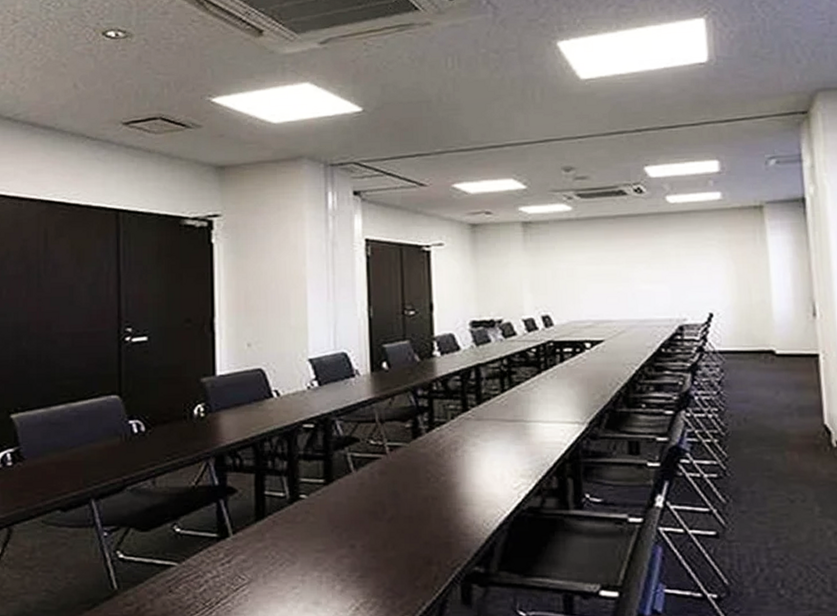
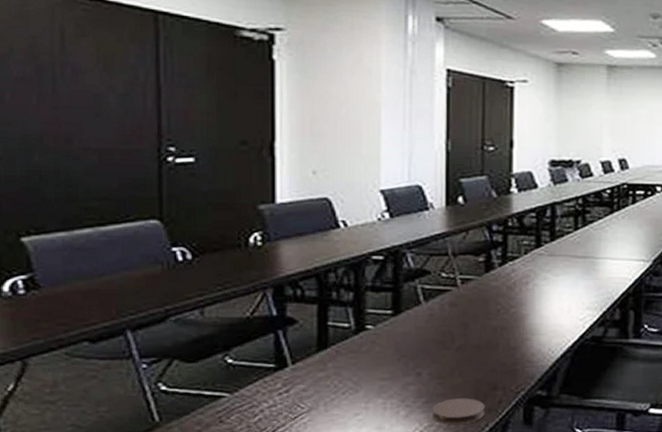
coaster: none [367,573,421,603] -> present [432,398,485,425]

